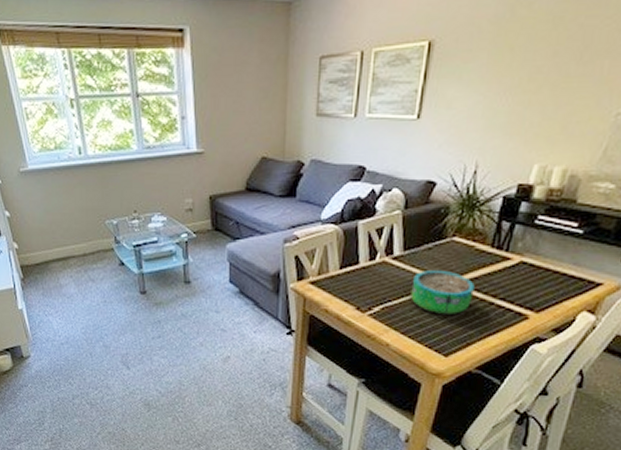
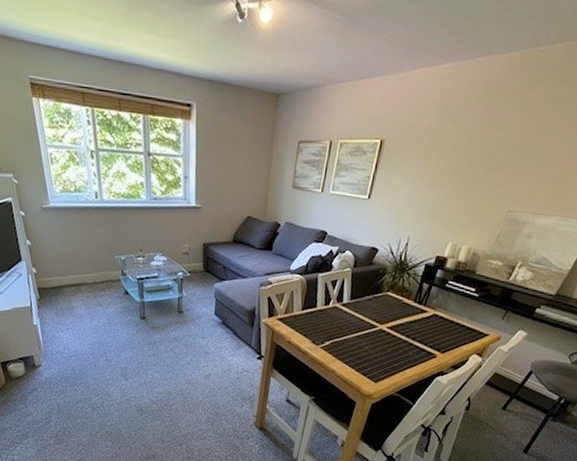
decorative bowl: present [410,269,475,316] -> none [353,315,400,352]

